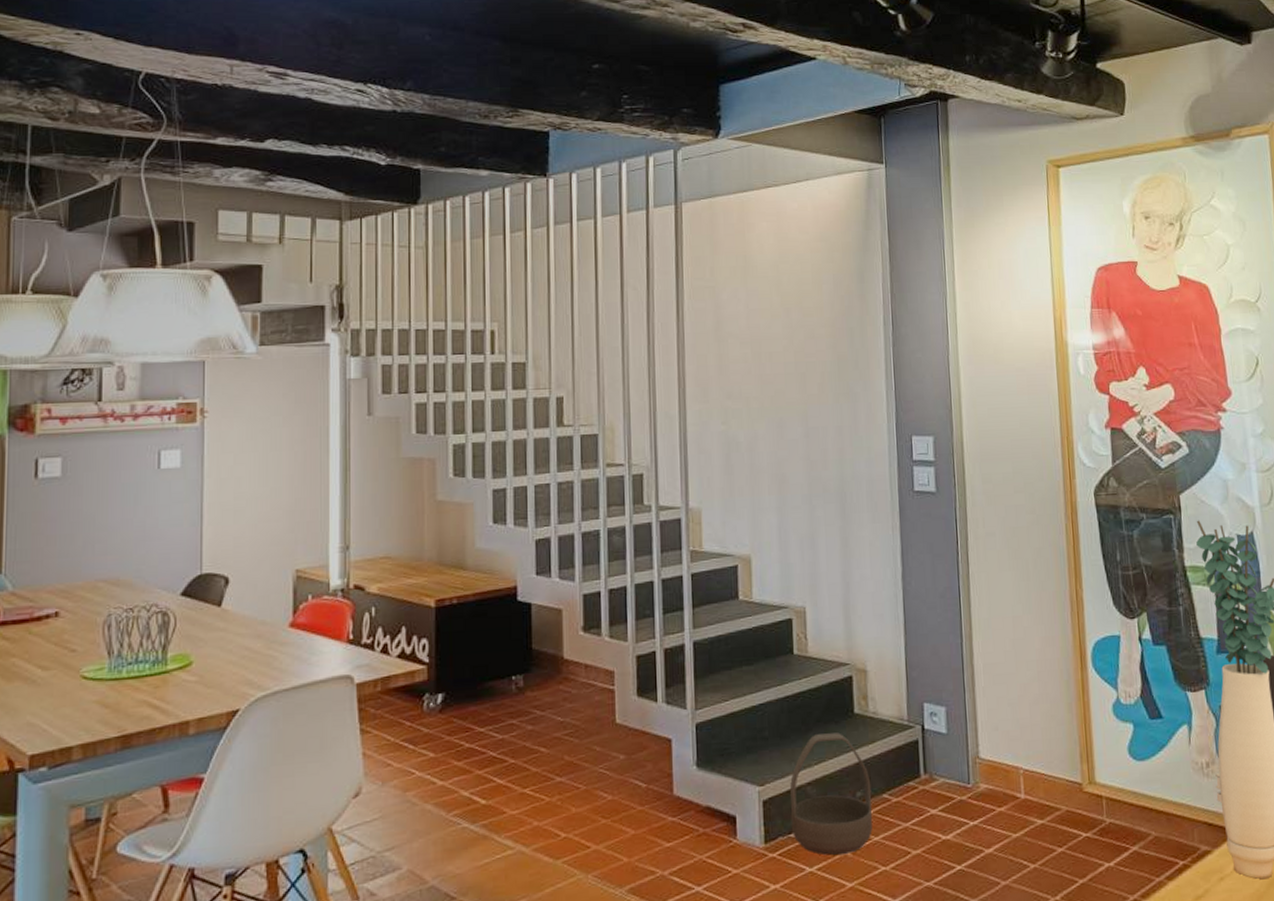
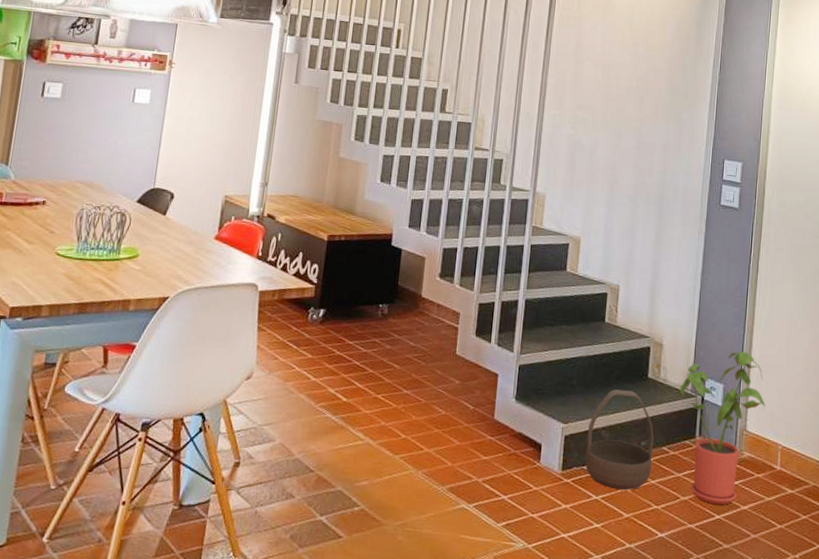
house plant: none [894,662,998,854] -> present [679,350,766,505]

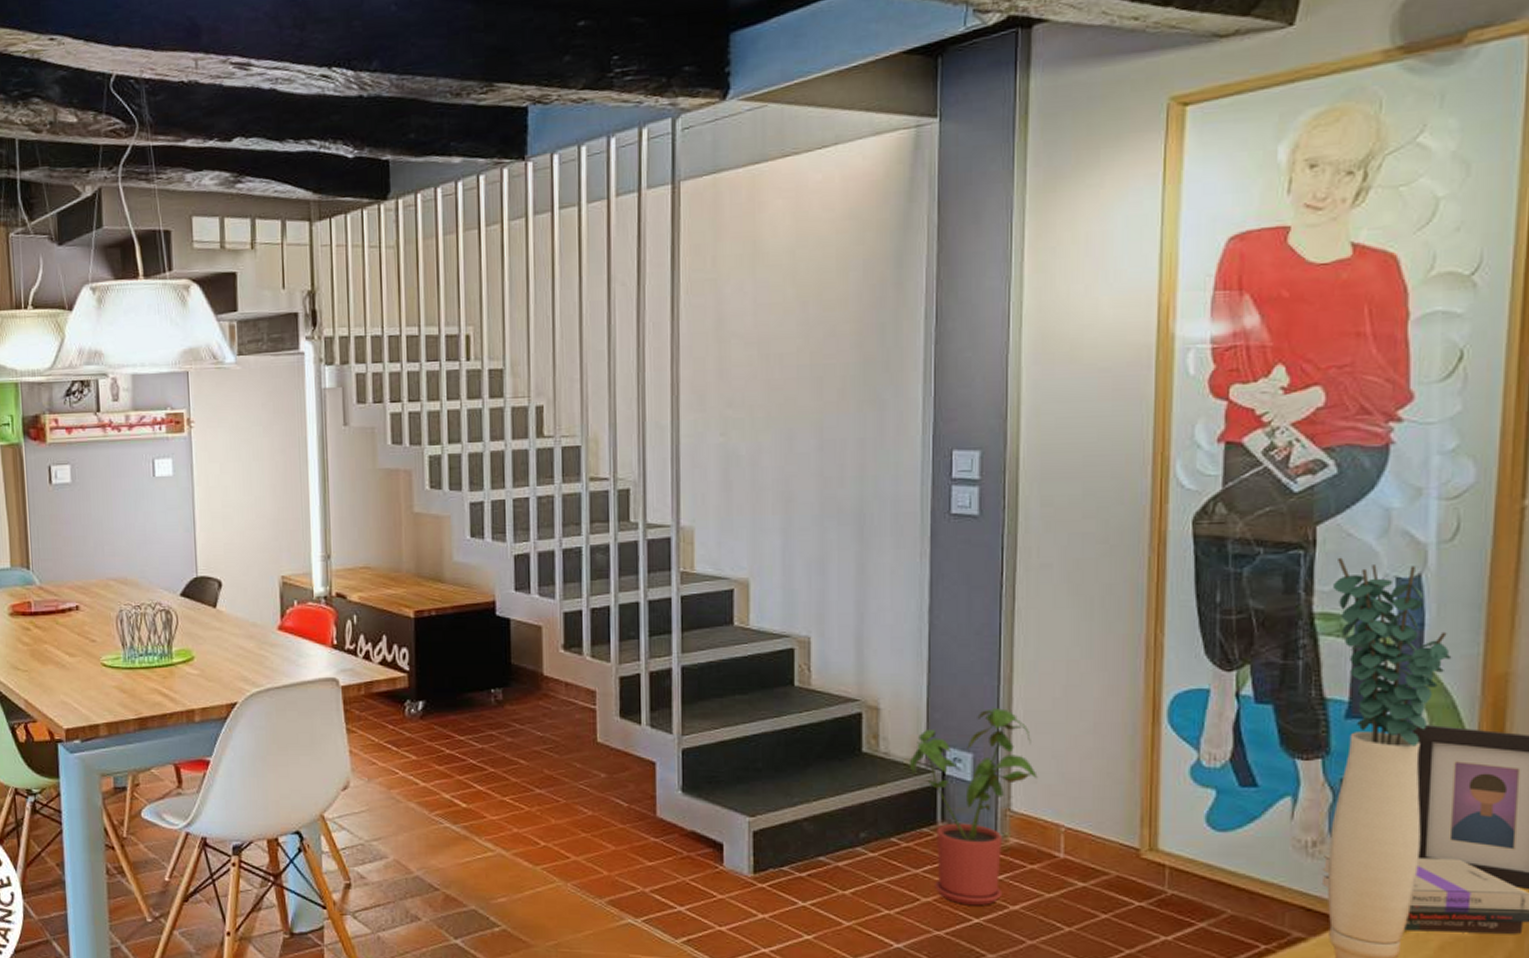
basket: present [585,389,655,490] -> none [784,770,878,893]

